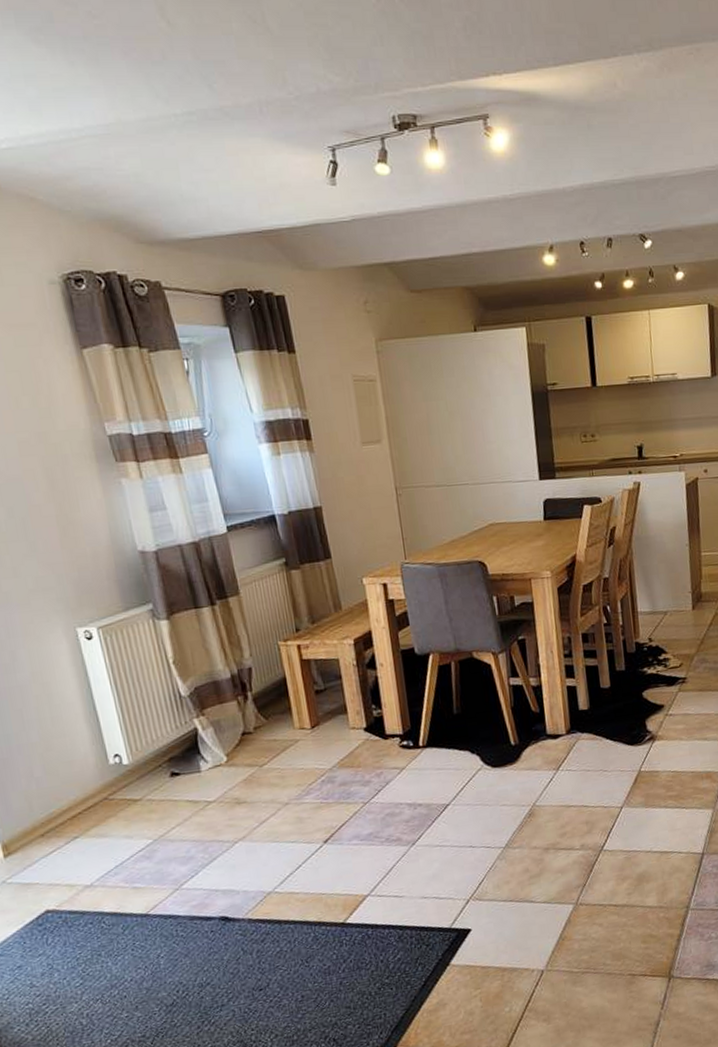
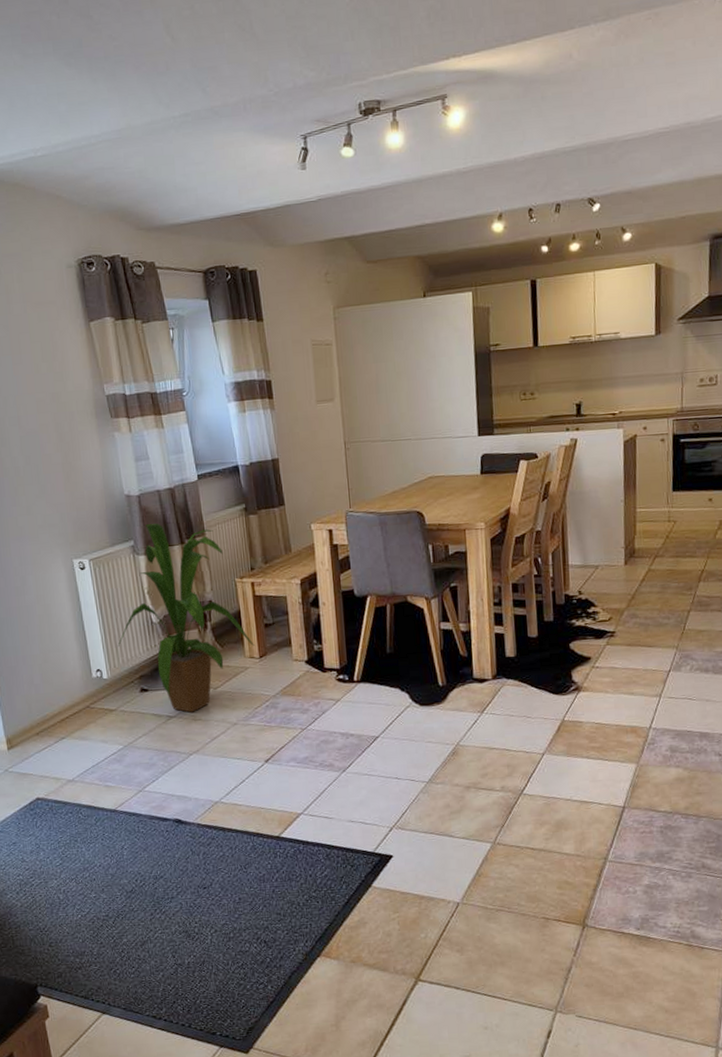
house plant: none [139,583,305,796] -> present [117,523,255,713]

